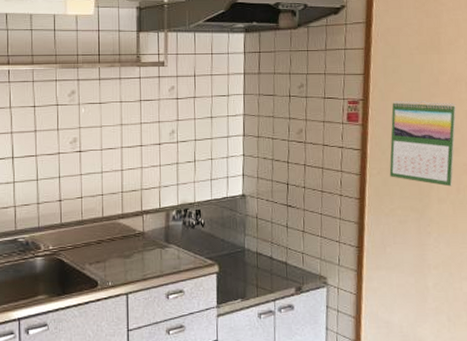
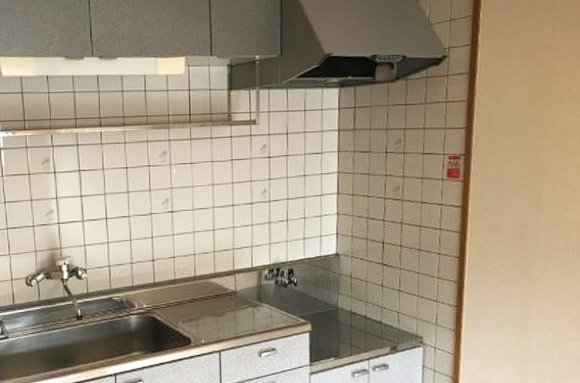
calendar: present [389,100,456,187] -> none [492,153,567,244]

